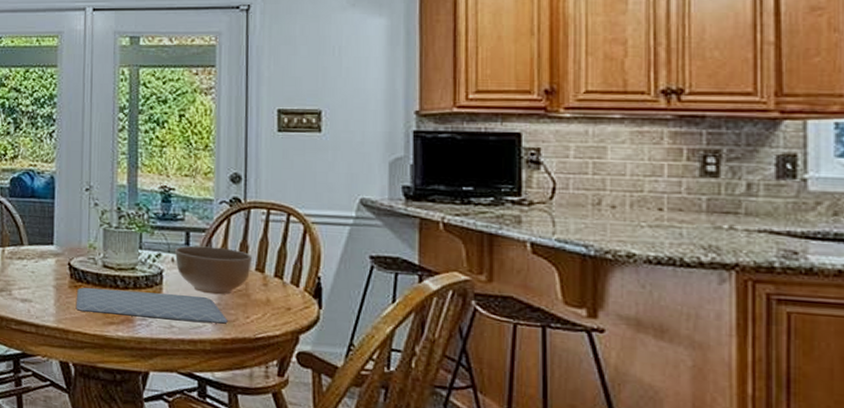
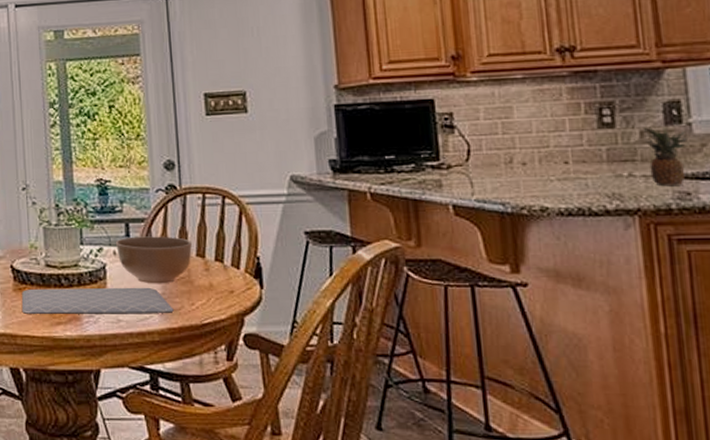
fruit: none [748,177,804,244] -> present [641,126,690,187]

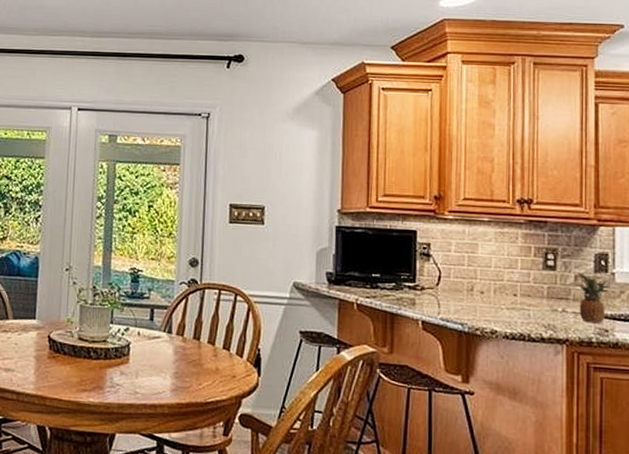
placemat: present [21,287,174,314] -> none [53,357,184,390]
bowl: present [115,236,192,283] -> none [140,321,205,364]

